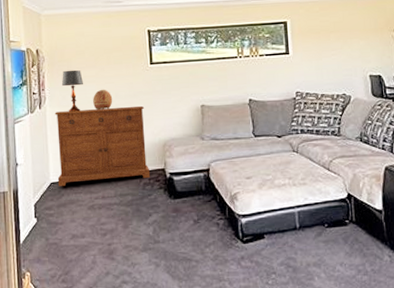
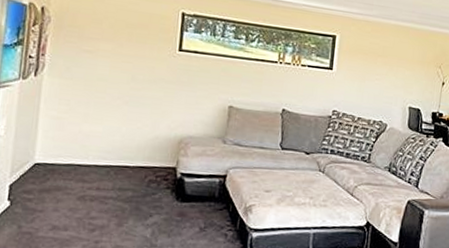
sideboard: present [54,105,151,186] -> none [43,83,164,176]
table lamp: present [61,70,83,112] -> none [67,37,95,88]
vessel: present [93,89,113,110] -> none [103,67,128,92]

